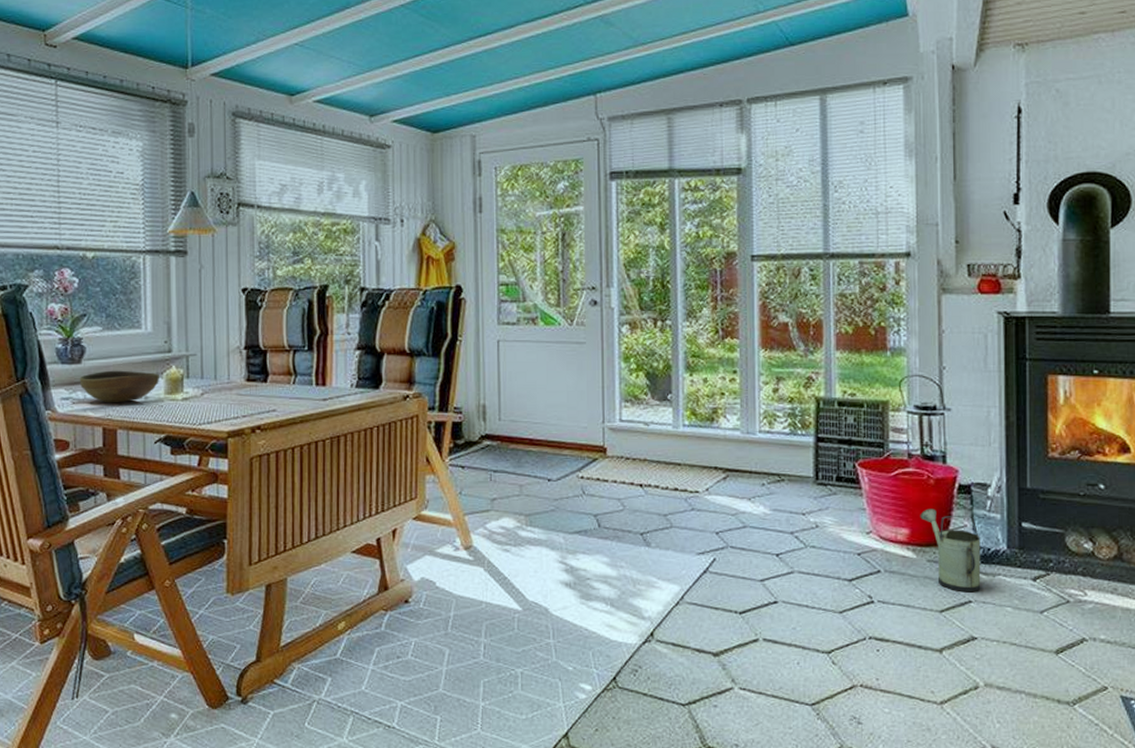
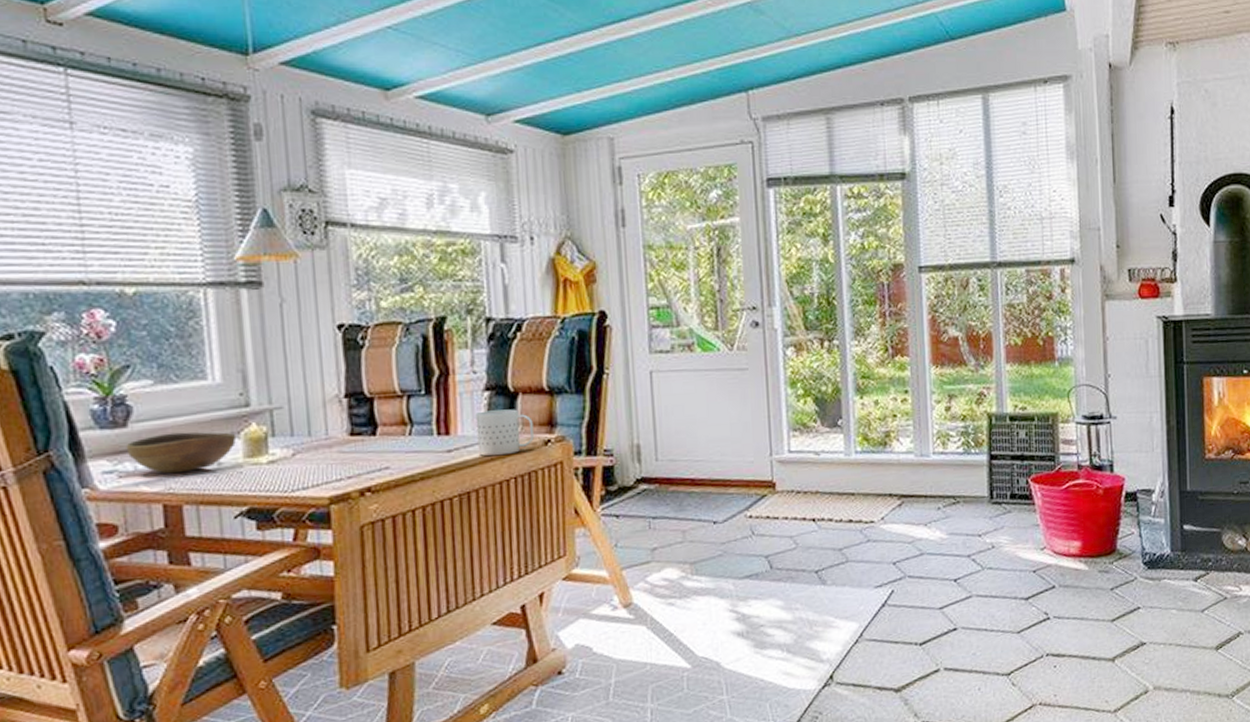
mug: none [348,367,395,407] -> present [475,409,534,456]
watering can: present [920,508,981,593] -> none [1091,518,1148,600]

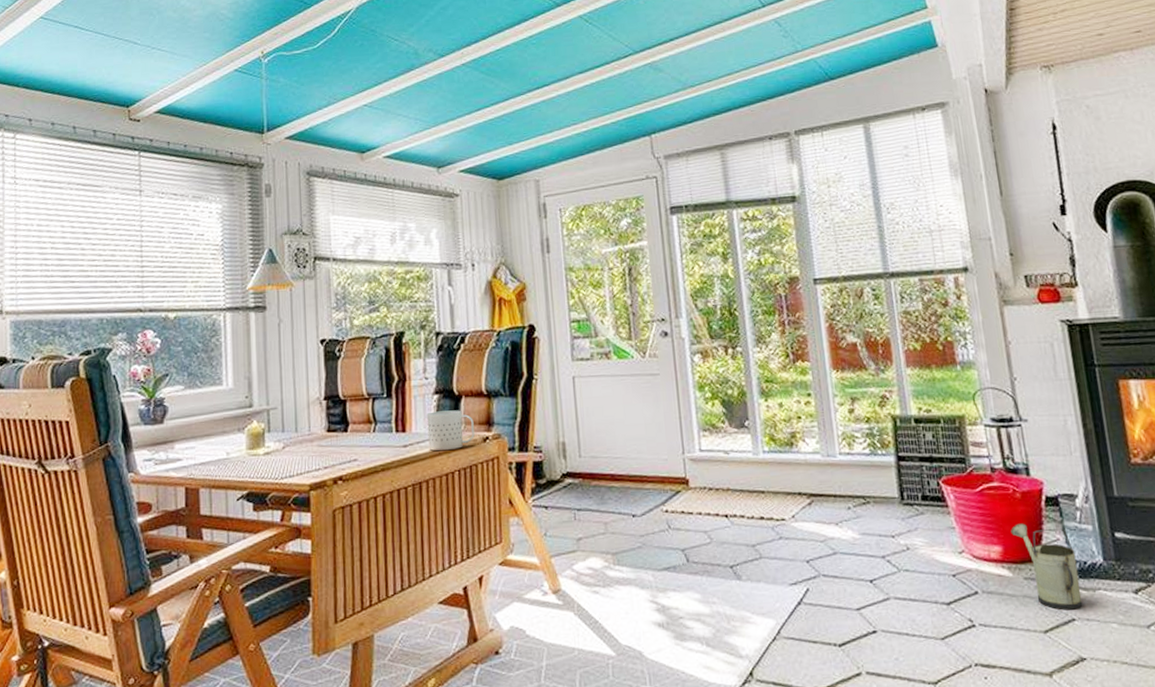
bowl: present [126,432,237,474] -> none [161,428,242,462]
watering can: none [1091,518,1148,600] -> present [1010,523,1083,610]

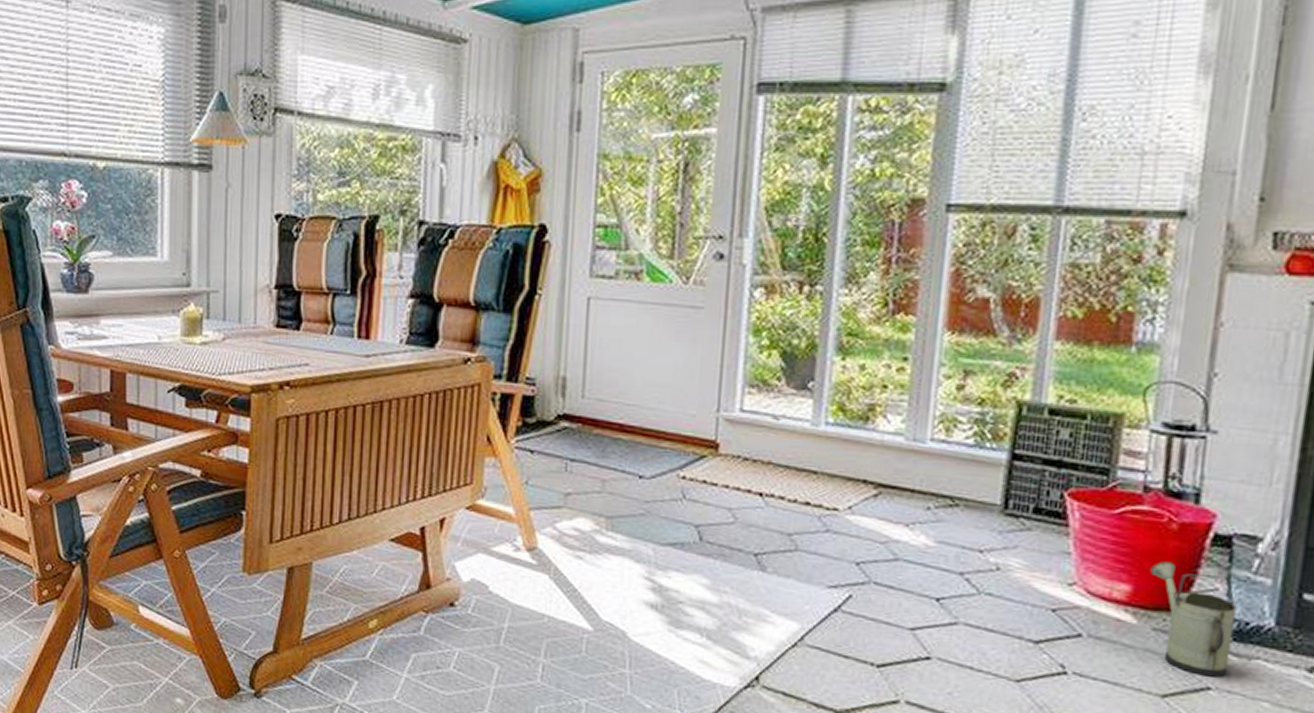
mug: present [427,410,475,451] -> none [396,319,455,369]

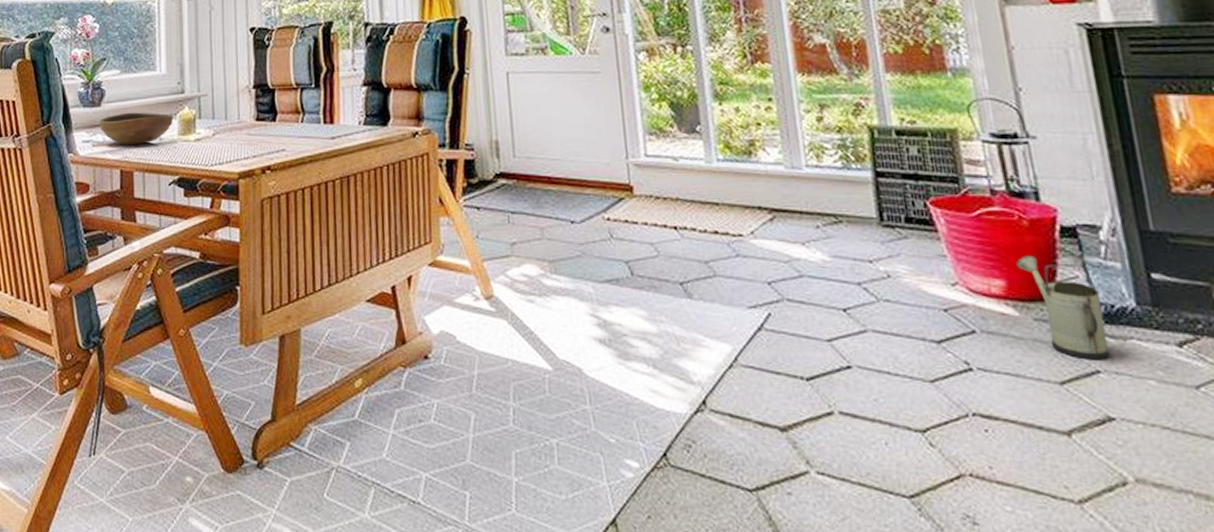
bowl: none [86,303,177,343] -> present [99,112,174,146]

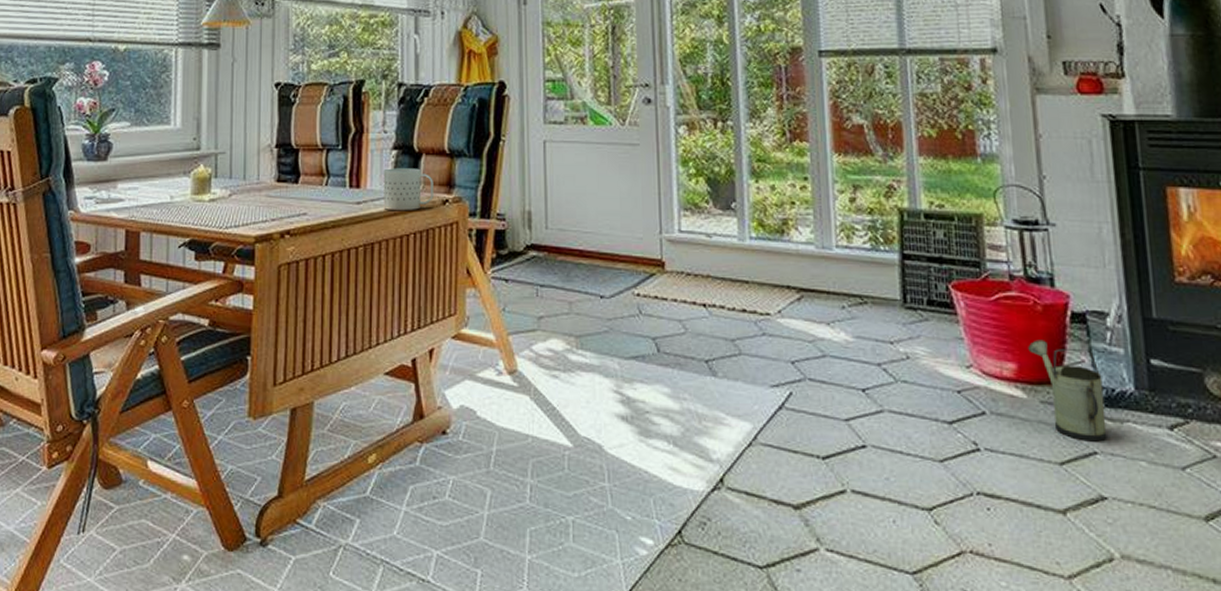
bowl: present [99,112,174,146] -> none [104,168,188,204]
mug: none [355,103,404,145] -> present [383,168,433,211]

